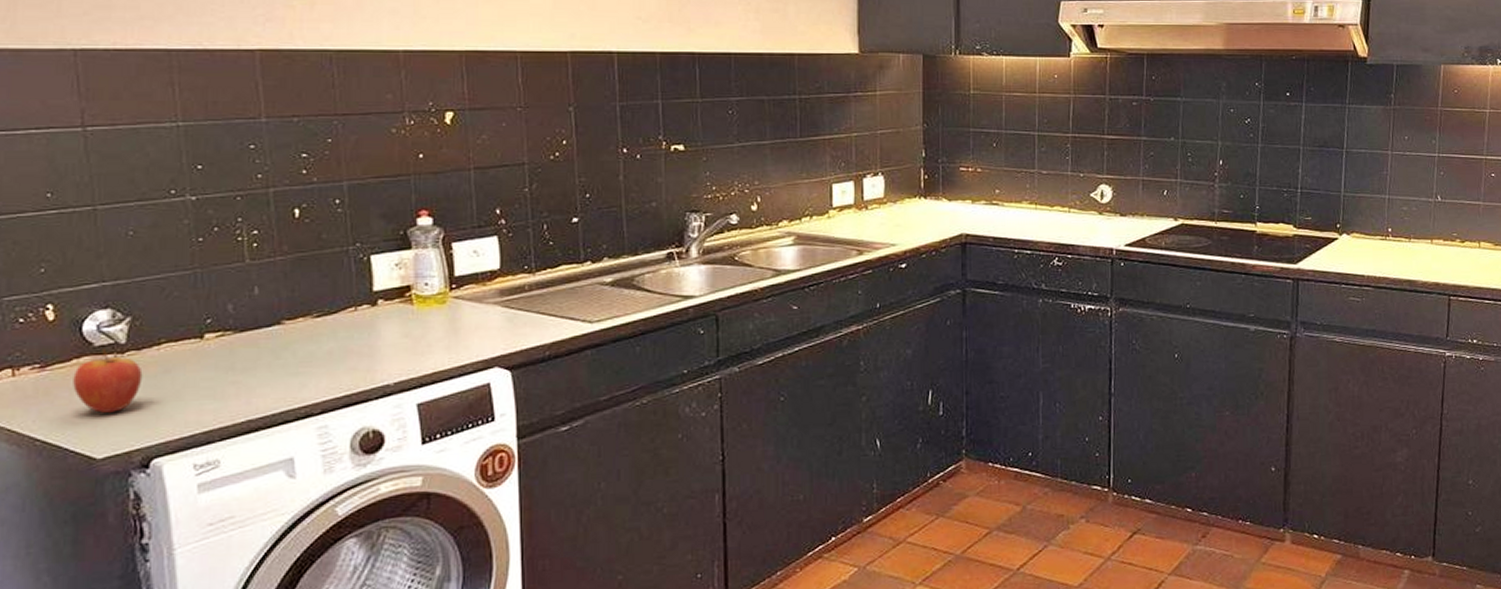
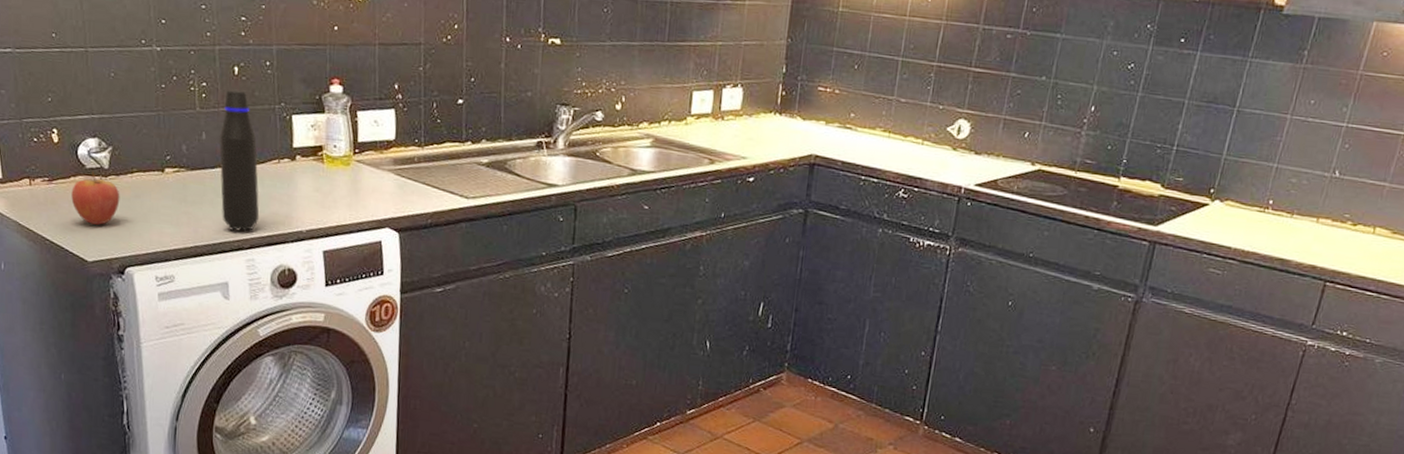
water bottle: none [276,234,333,396] -> present [219,89,260,232]

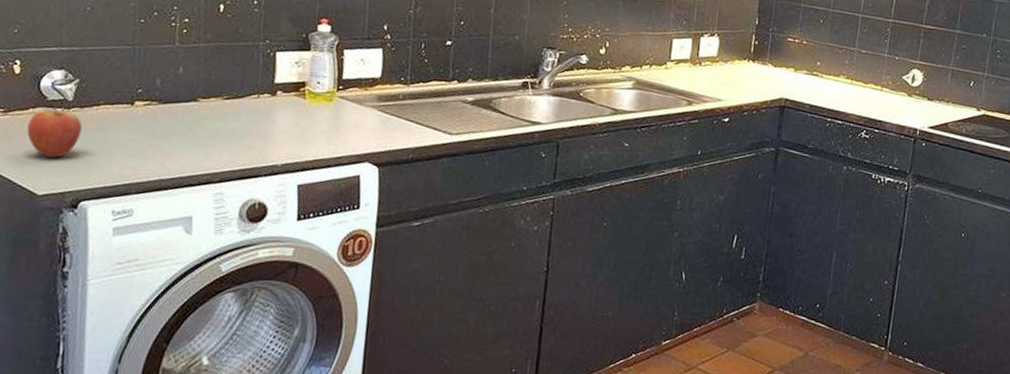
water bottle: present [219,89,260,232] -> none [192,26,237,165]

